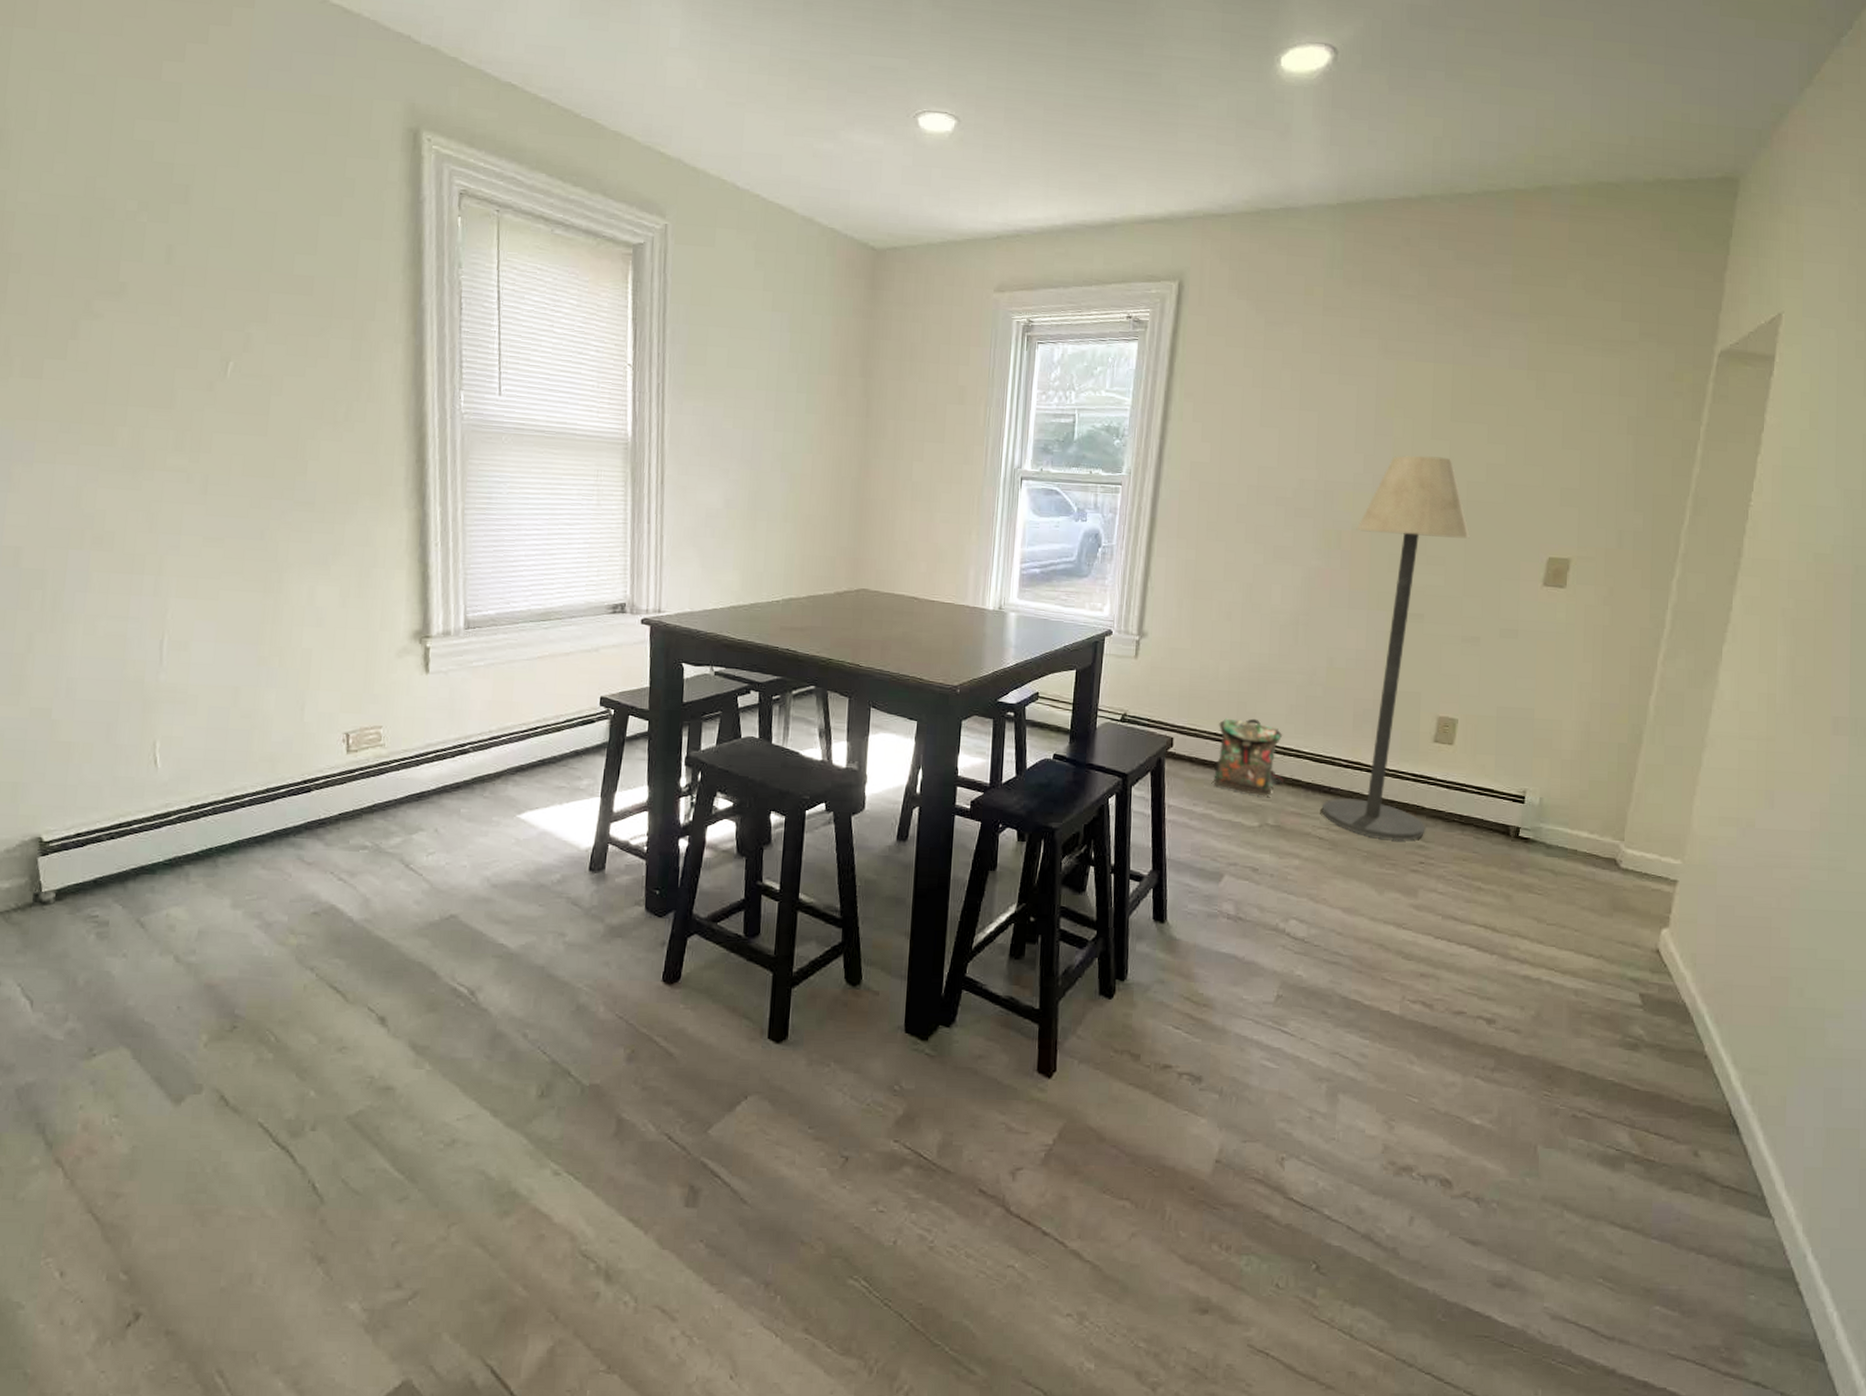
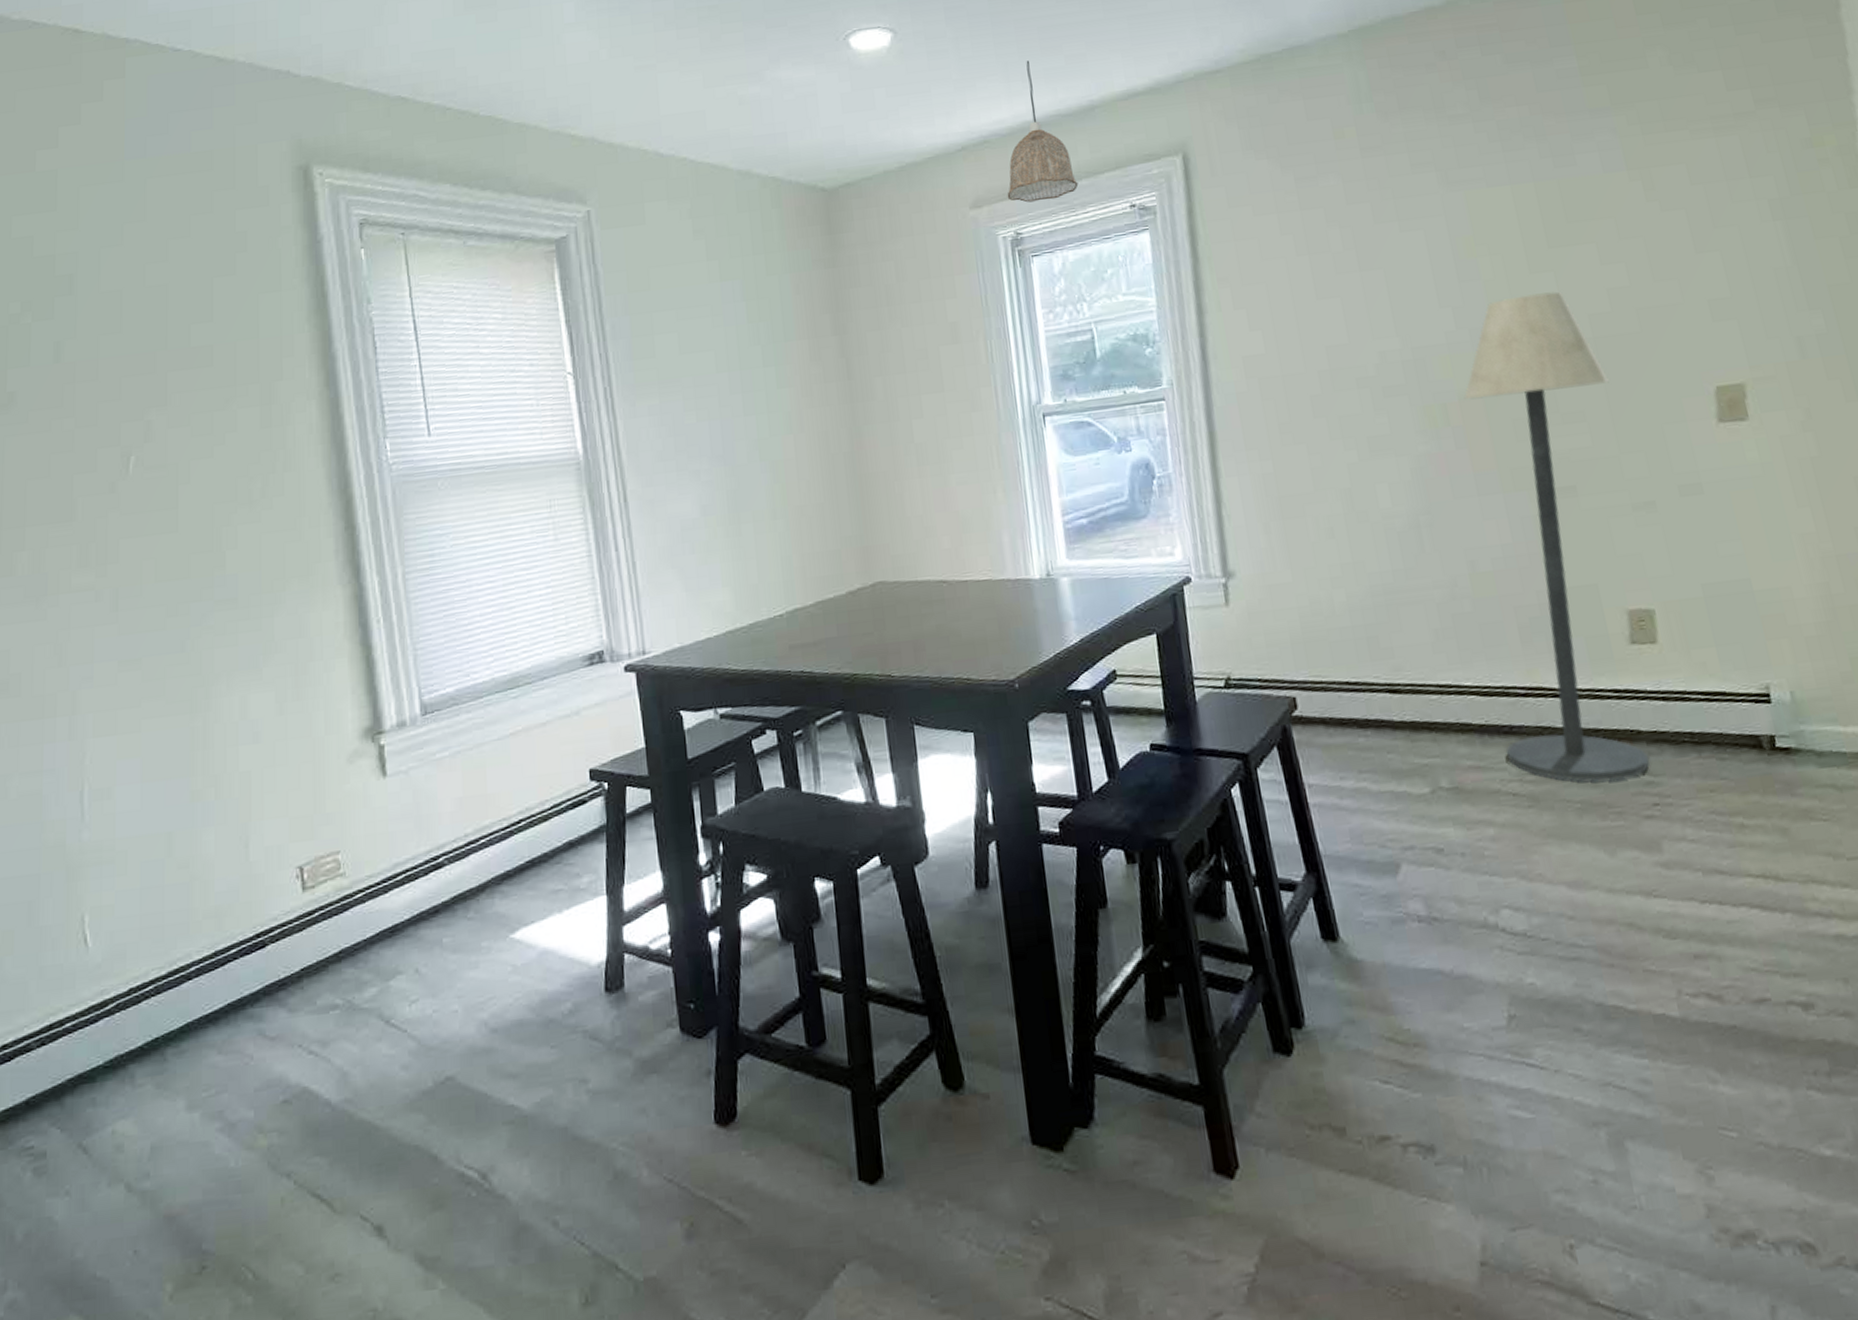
pendant lamp: none [1027,171,1088,298] -> present [1007,60,1079,203]
backpack: present [1214,718,1284,797] -> none [1349,654,1449,753]

